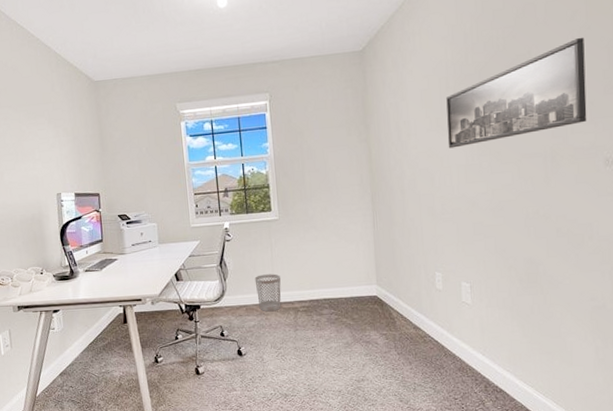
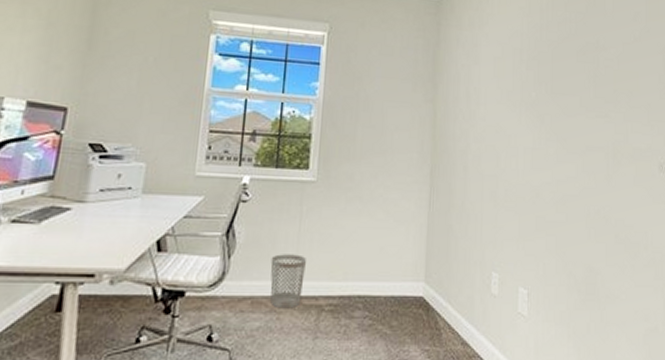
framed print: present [446,37,587,149] -> none [516,38,645,128]

